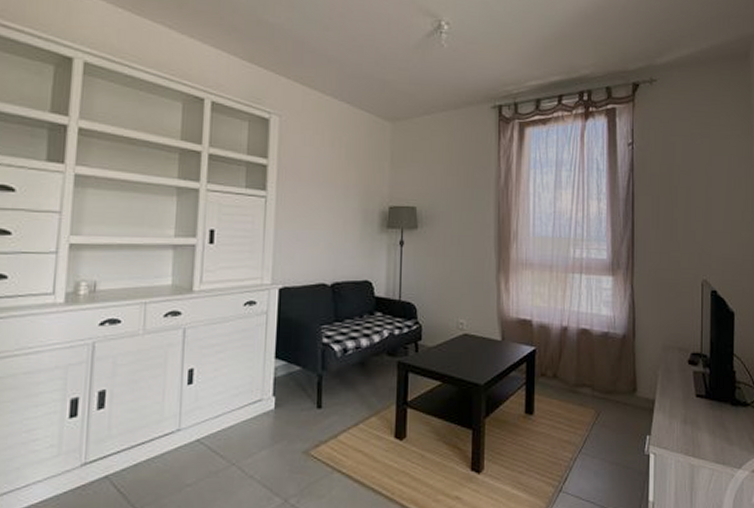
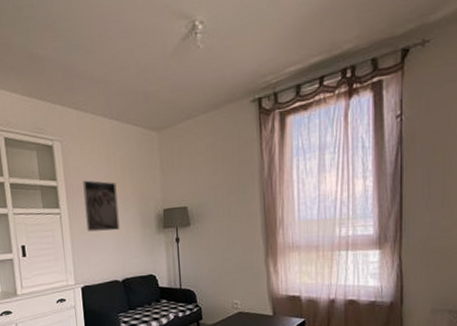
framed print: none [297,162,338,225] -> present [83,180,120,232]

